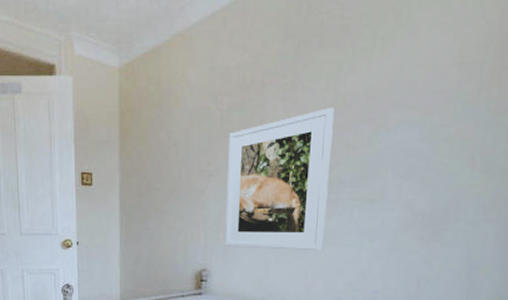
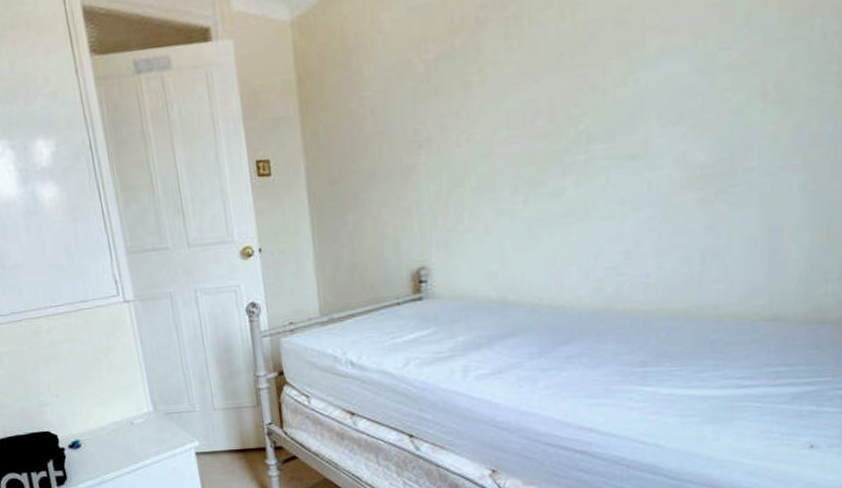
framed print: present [224,108,334,251] -> none [439,41,574,236]

